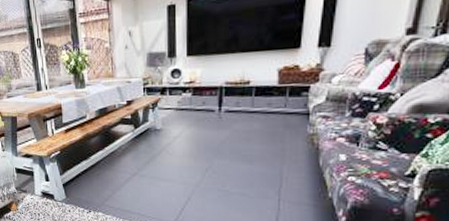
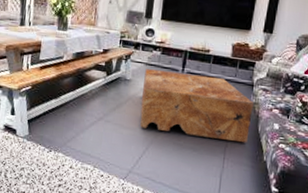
coffee table: none [176,111,311,181] -> present [140,69,254,143]

